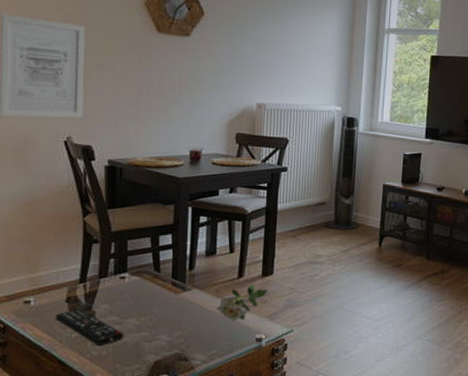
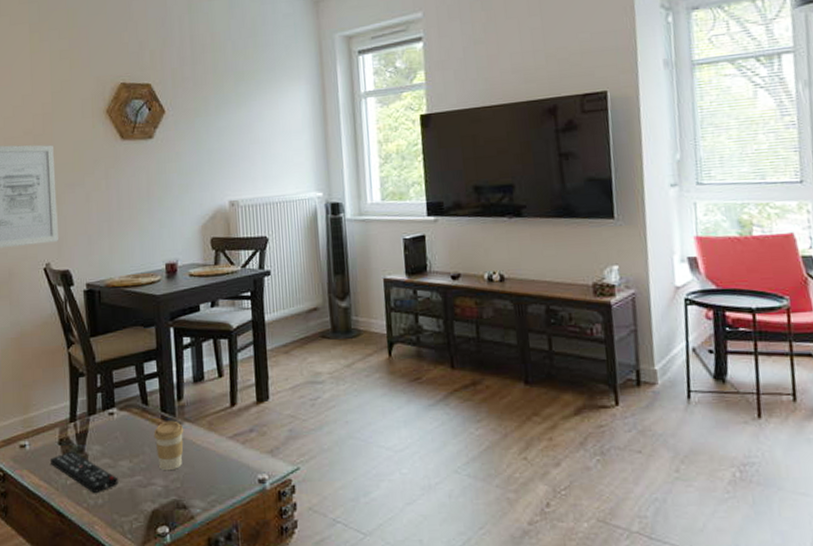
coffee cup: none [162,287,193,329] -> present [153,420,184,471]
flower: present [216,285,268,322] -> none [211,414,266,460]

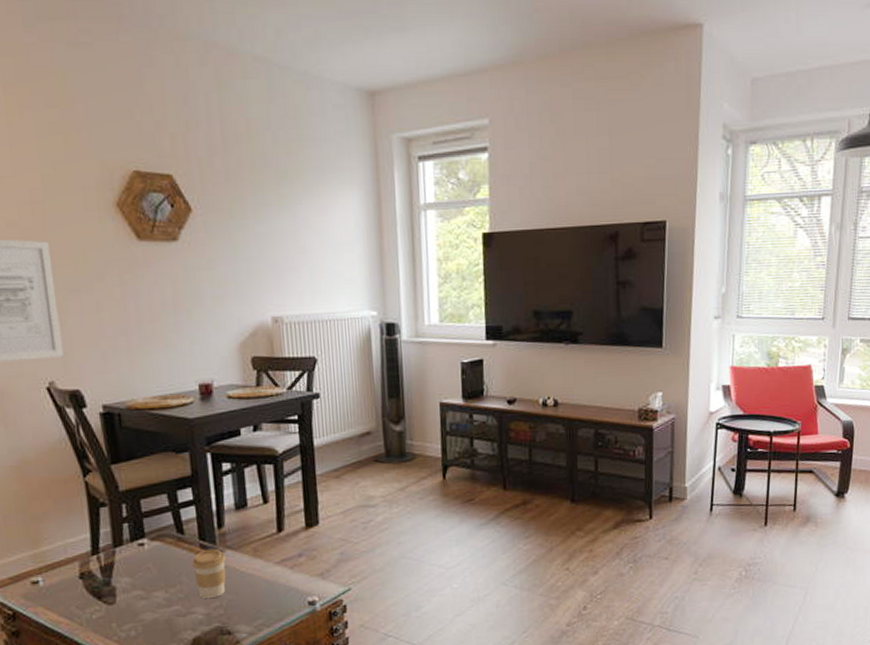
remote control: present [51,451,119,494] -> none [71,584,153,627]

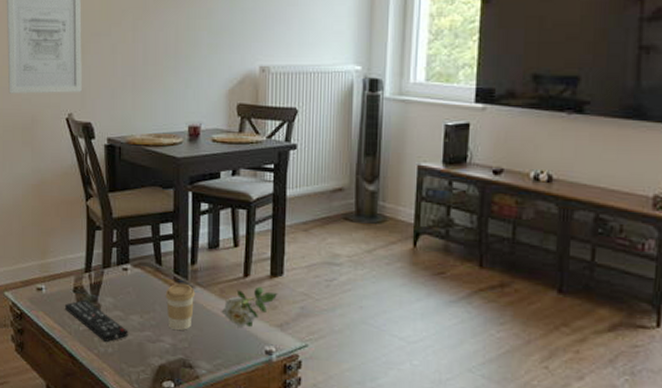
remote control: none [71,584,153,627] -> present [65,299,129,343]
flower: none [256,539,316,585] -> present [221,286,278,329]

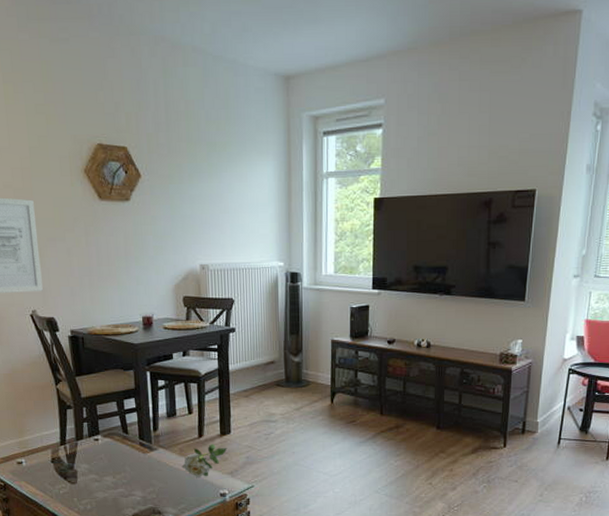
remote control: present [65,299,129,343] -> none [45,468,104,501]
coffee cup: present [165,283,196,331] -> none [133,447,159,486]

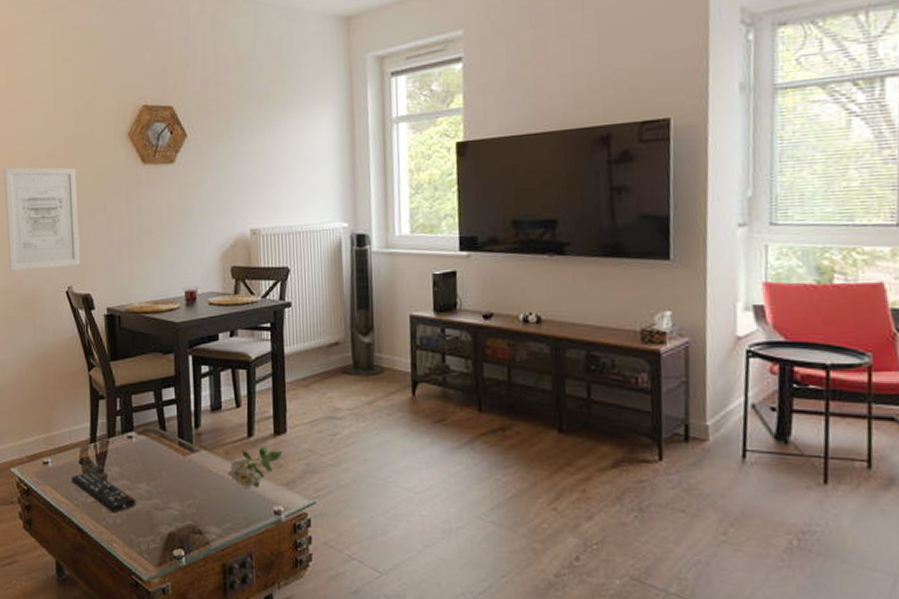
remote control: none [45,468,104,501] -> present [72,470,136,514]

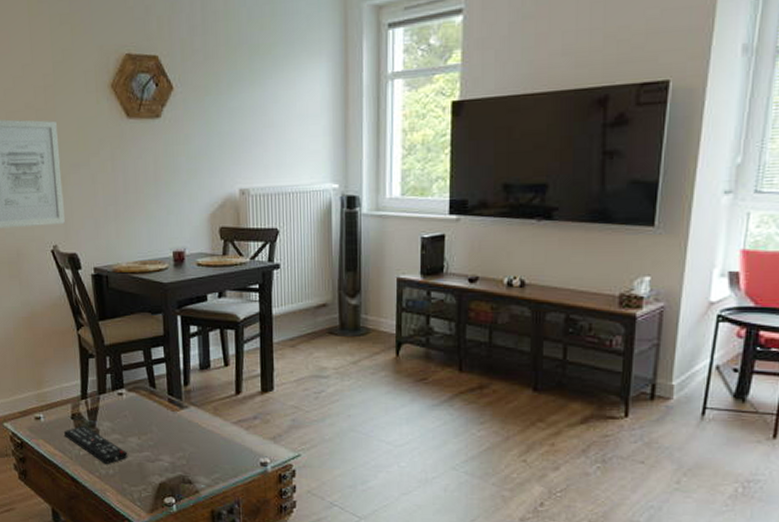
flower: present [227,445,283,490] -> none [216,402,270,443]

